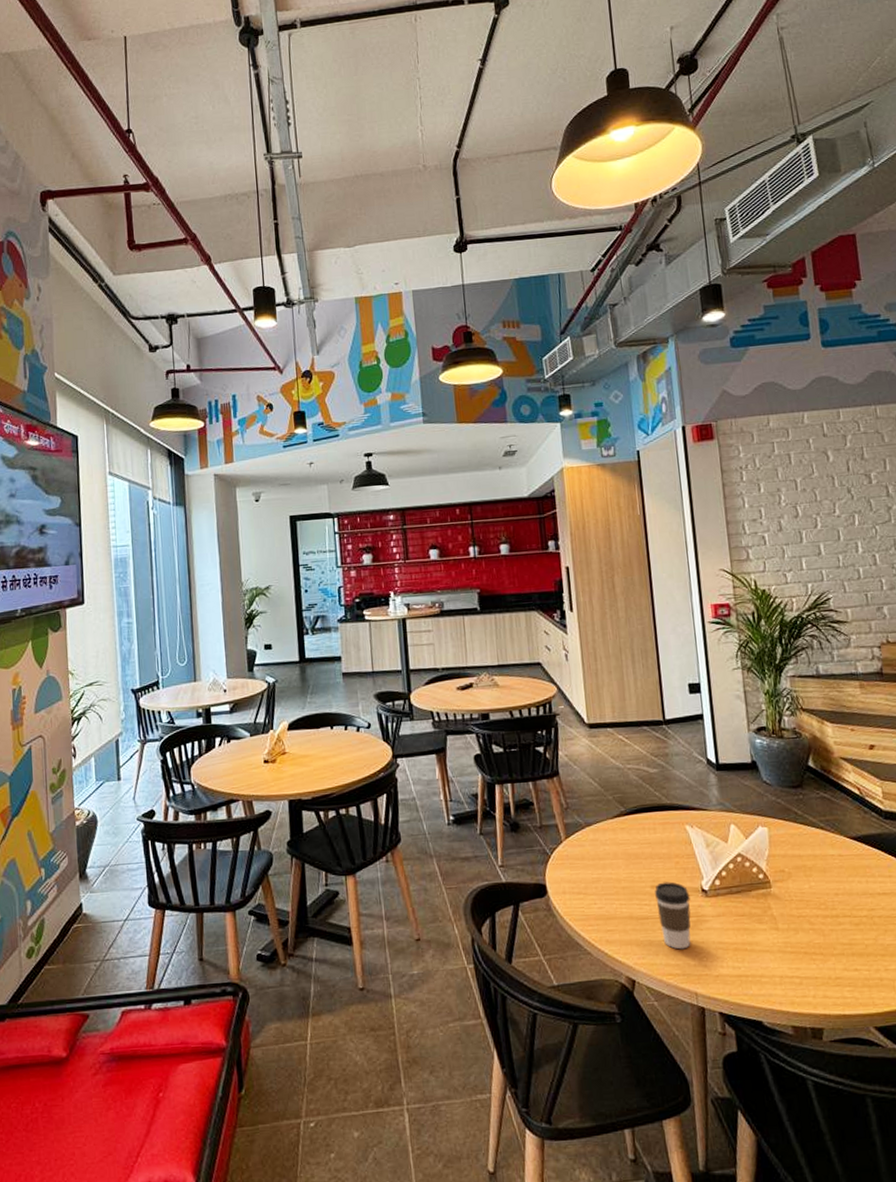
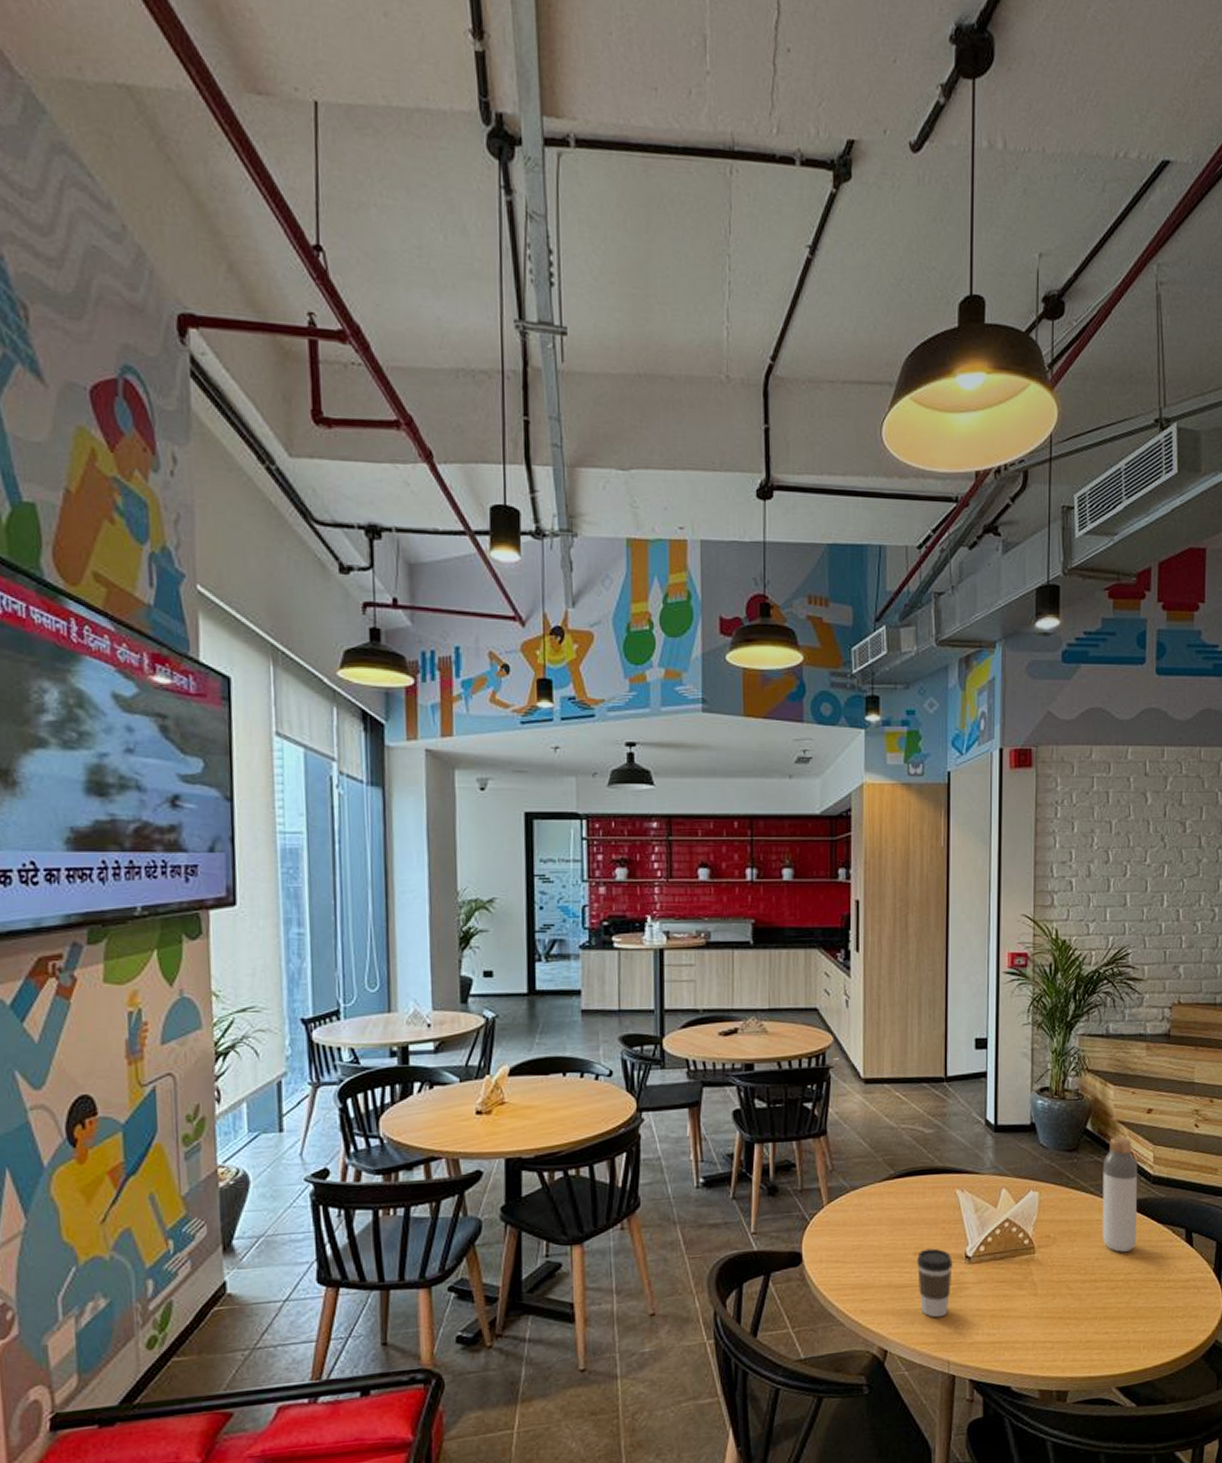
bottle: none [830,772,876,888] -> present [1102,1136,1137,1252]

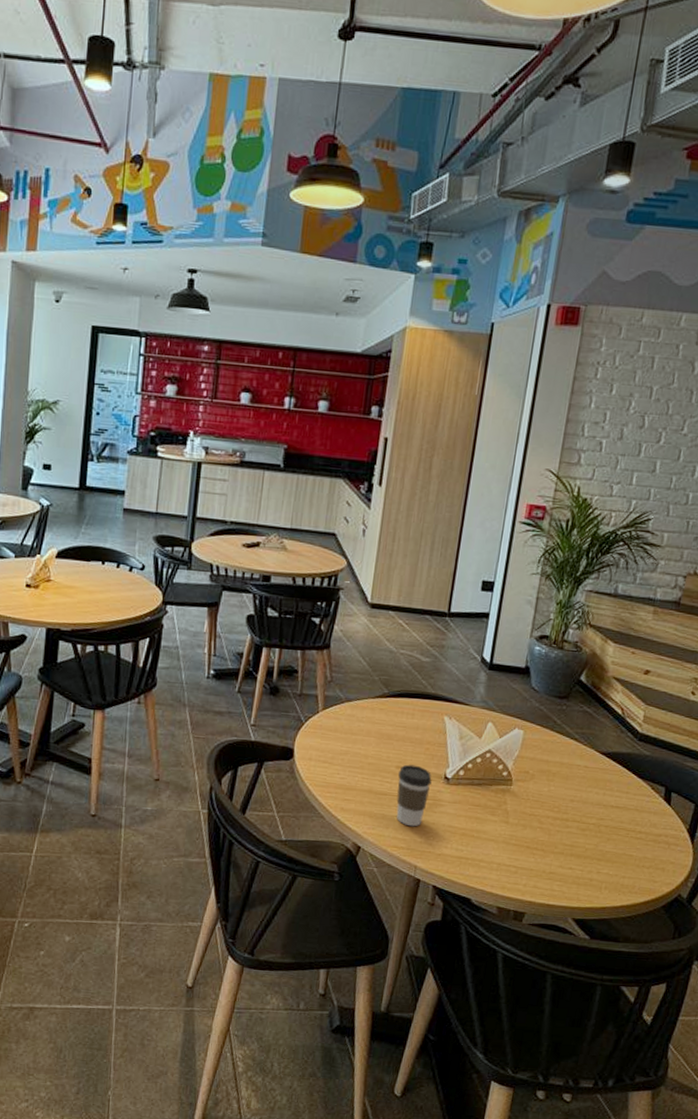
bottle: present [1102,1136,1137,1252] -> none [580,691,626,799]

